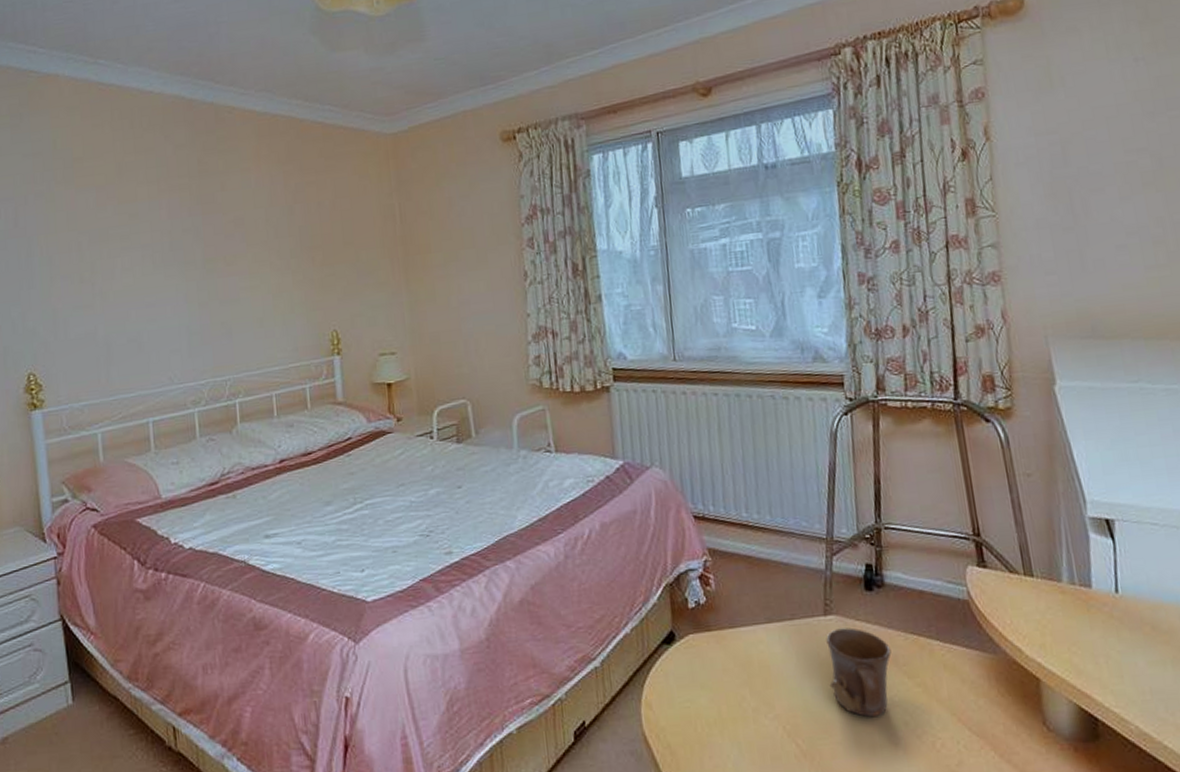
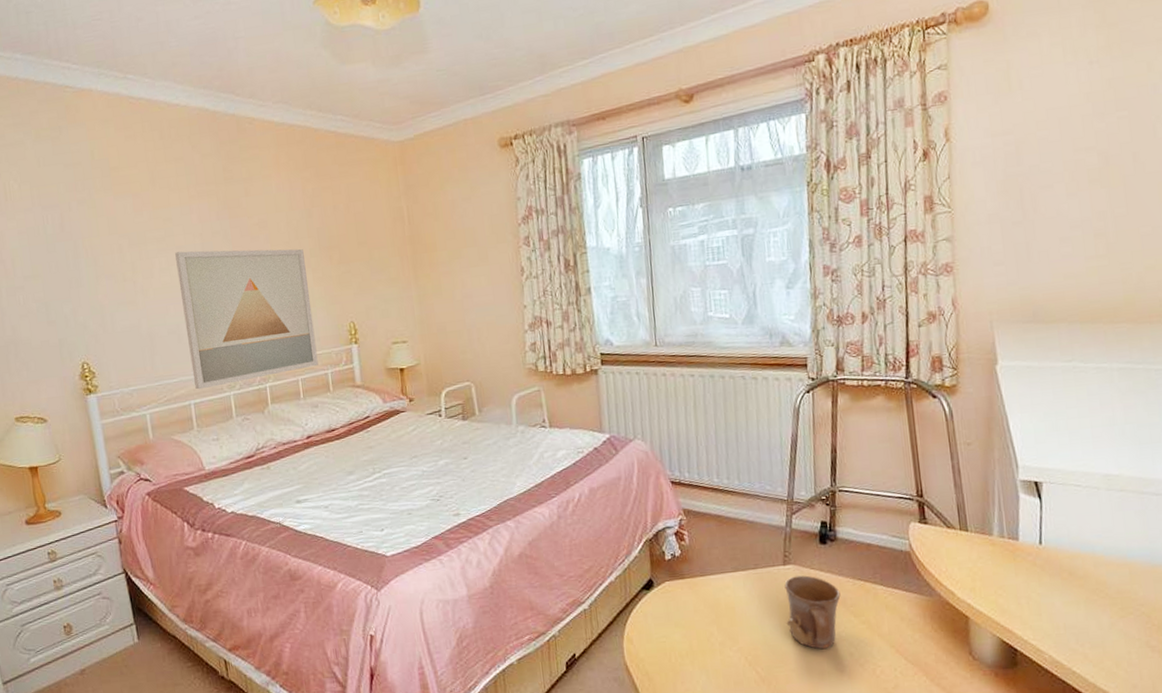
wall art: none [140,248,295,406] -> present [175,248,318,390]

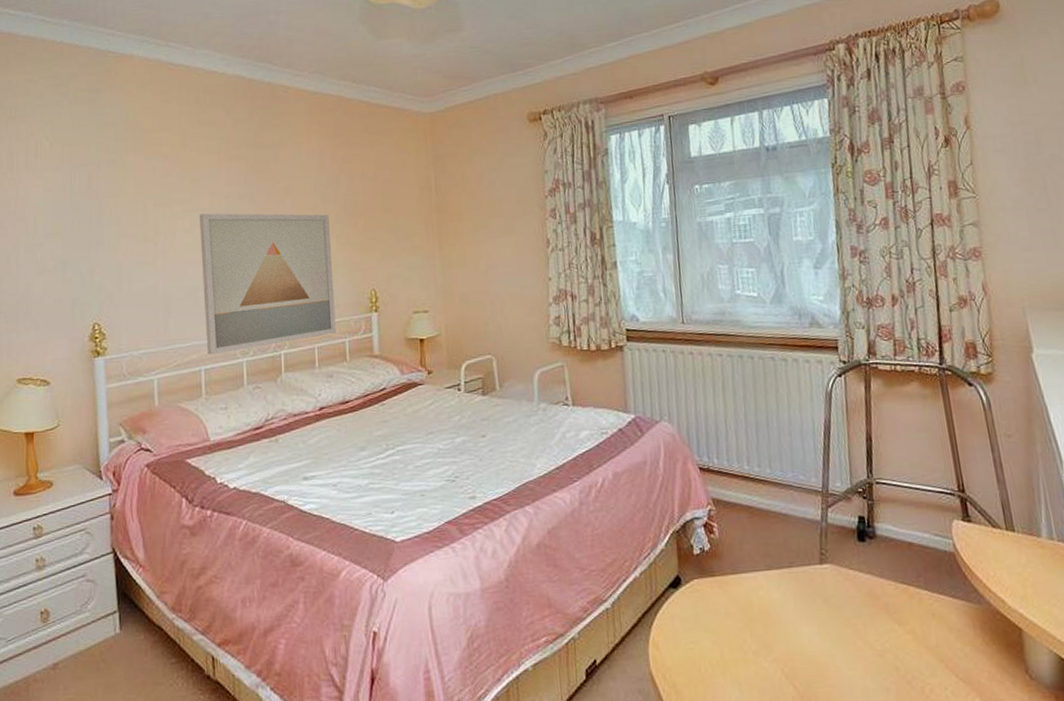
mug: present [784,575,841,650] -> none [822,576,883,663]

